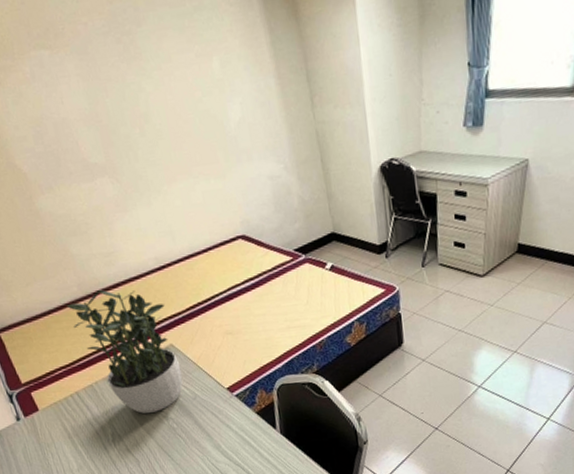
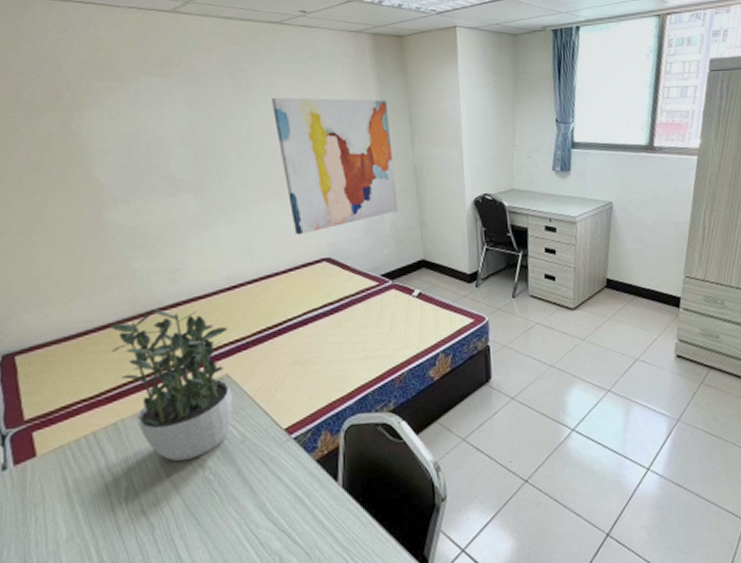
wall art: none [163,55,304,214] -> present [272,97,397,235]

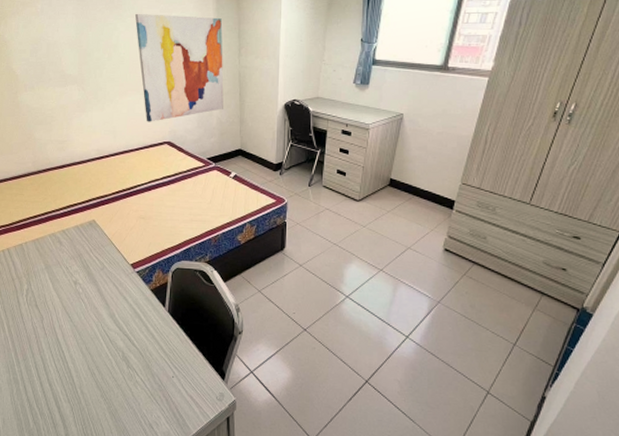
potted plant: present [109,309,233,462] -> none [19,168,97,277]

